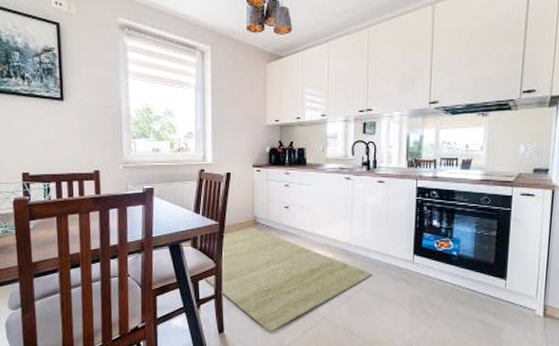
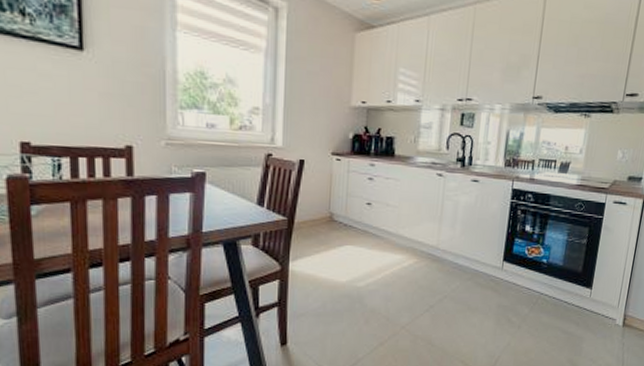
rug: present [181,228,372,332] -> none [238,226,458,344]

